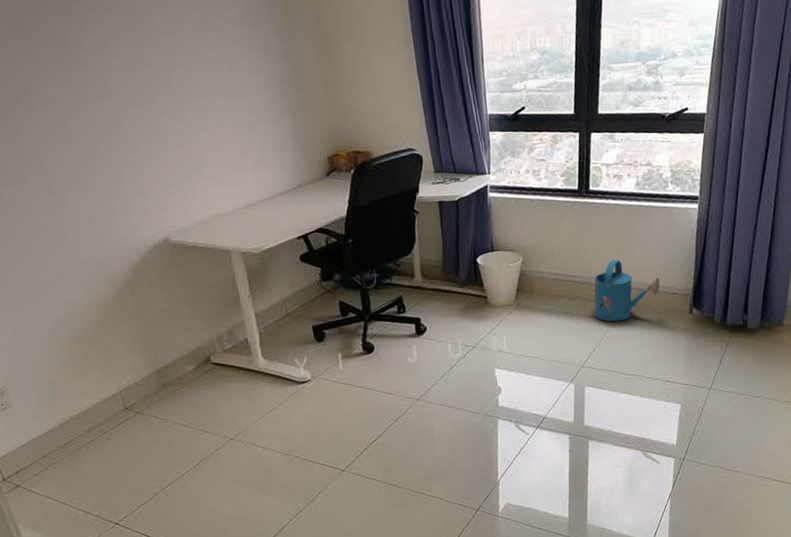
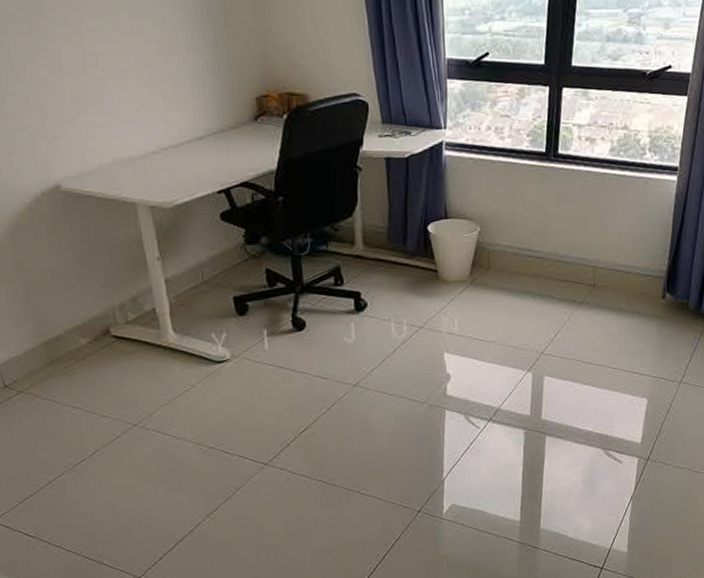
watering can: present [594,259,660,322] -> none [557,234,631,305]

